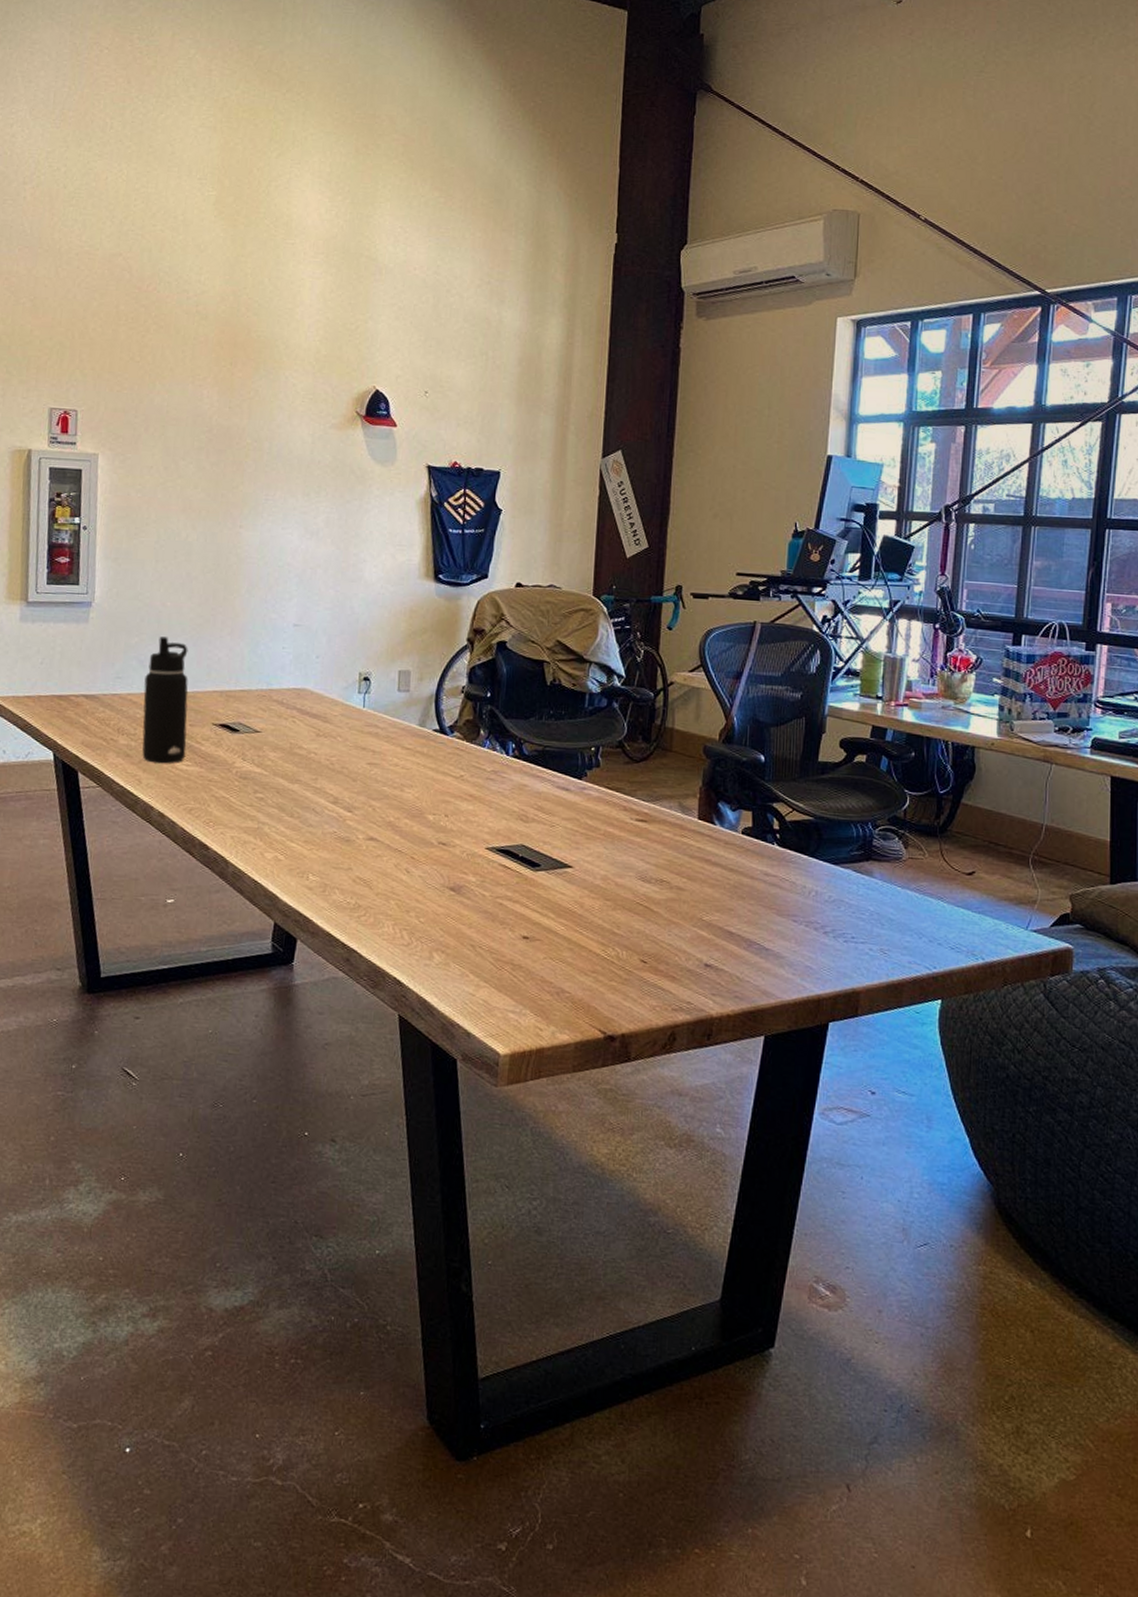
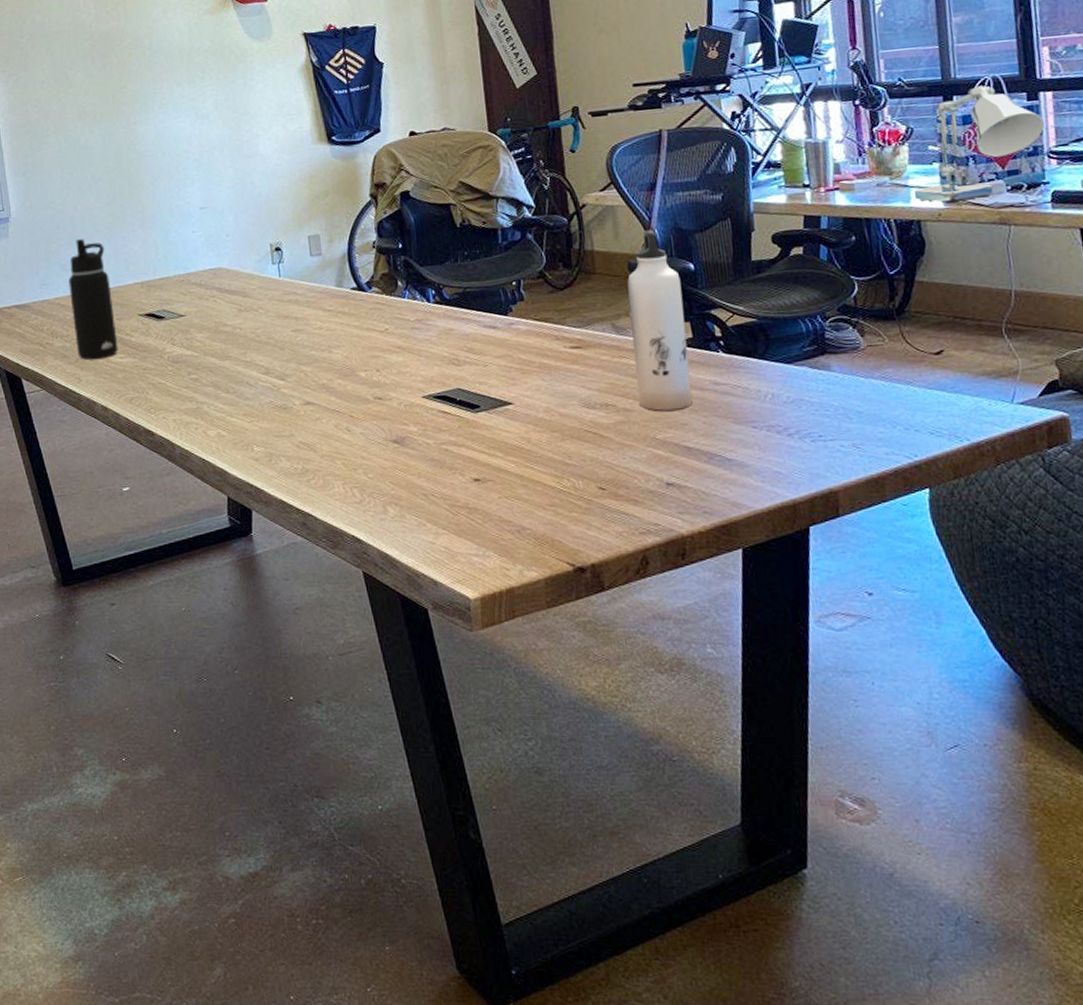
water bottle: none [692,716,750,896] -> present [627,229,693,412]
desk lamp: none [973,629,1098,734] -> present [914,86,1046,203]

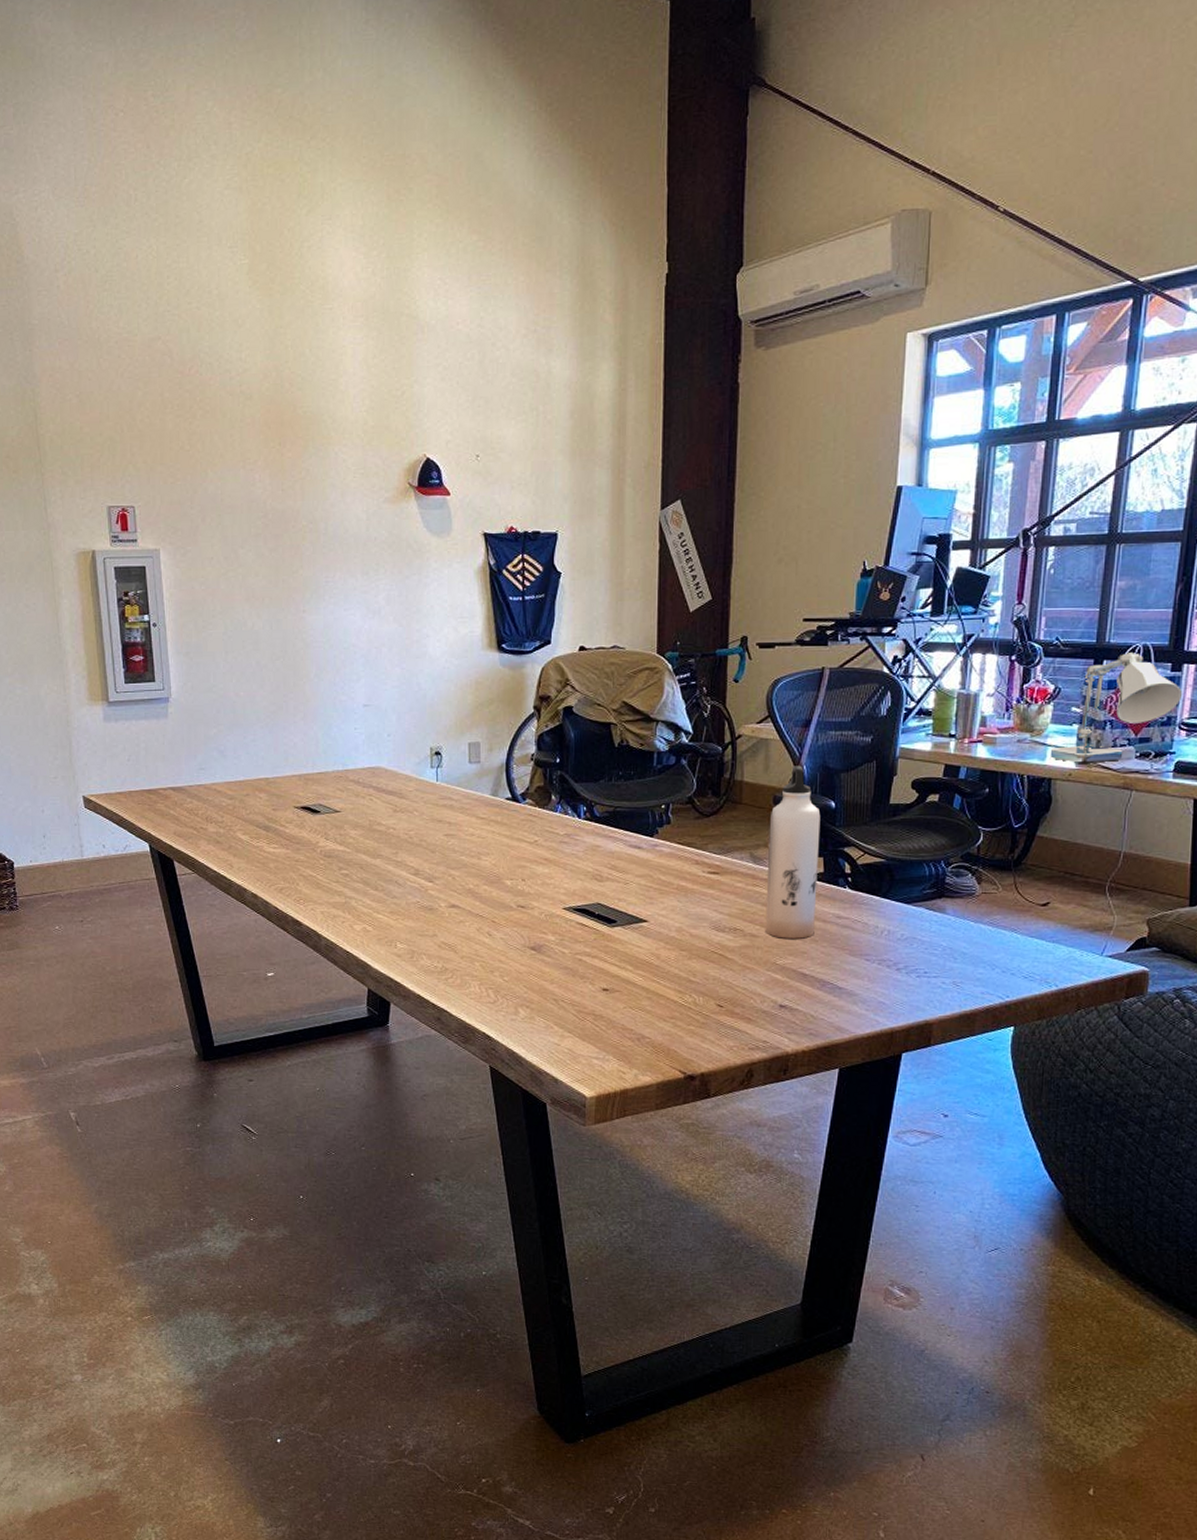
water bottle: present [69,239,118,360] -> none [226,726,272,848]

